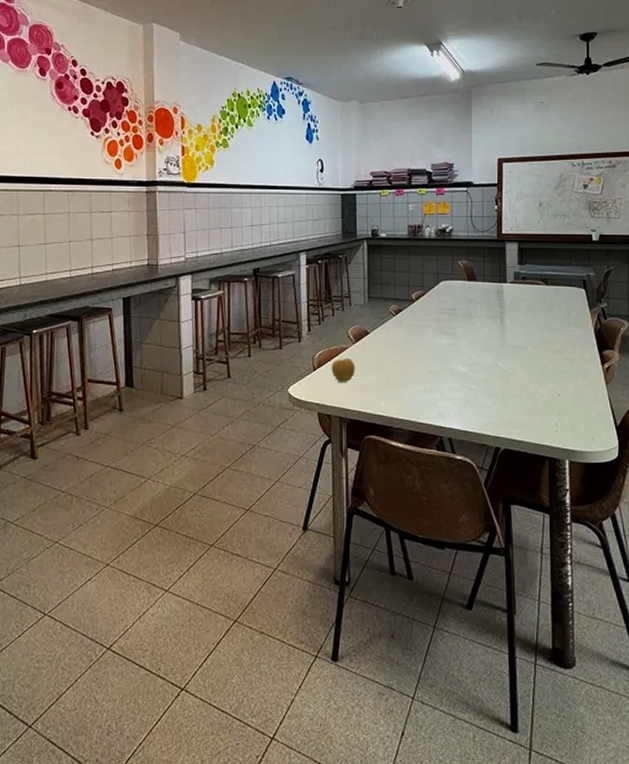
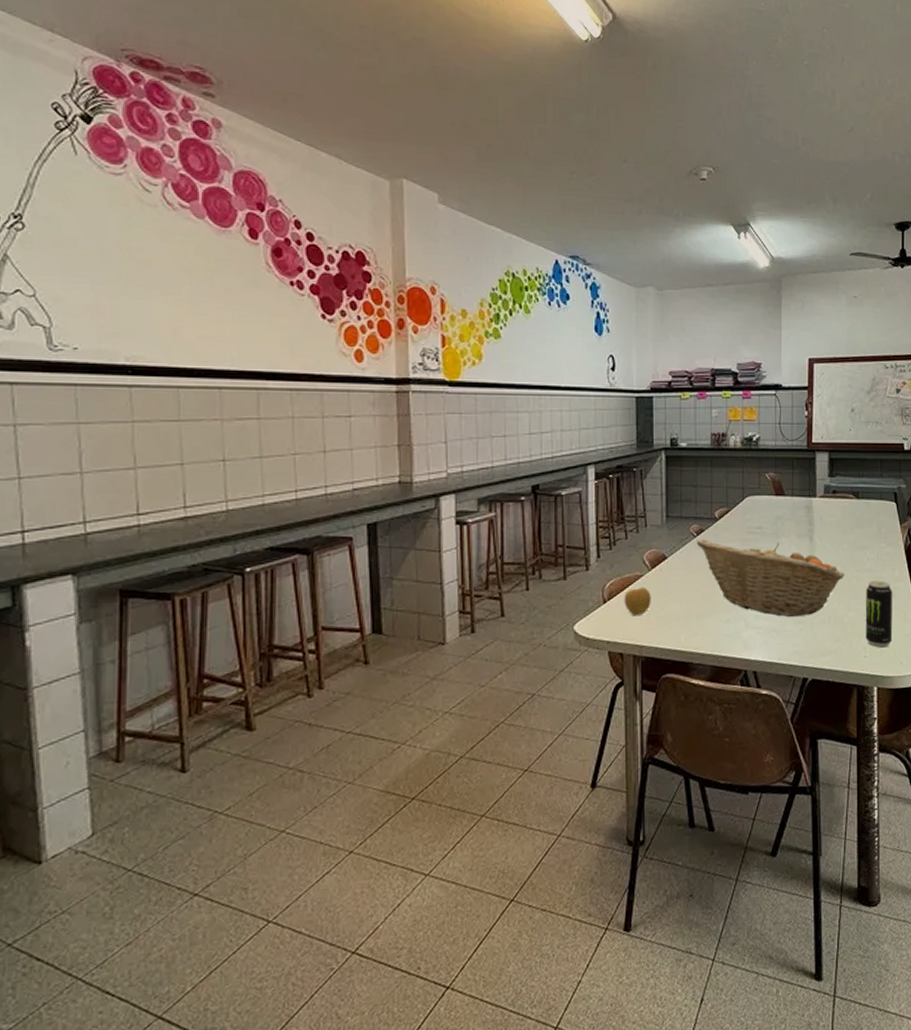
fruit basket: none [395,318,535,390] -> present [696,539,844,617]
beverage can: none [556,361,584,424] -> present [865,580,893,648]

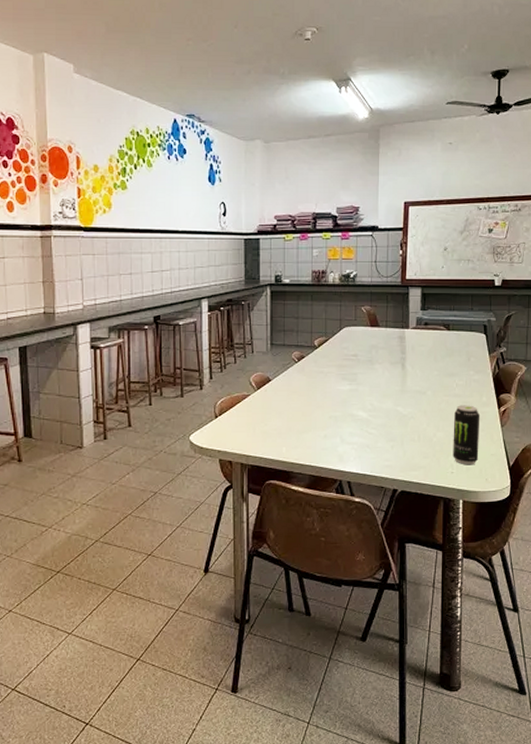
apple: present [624,586,651,615] -> none [233,405,257,429]
fruit basket: present [696,539,844,617] -> none [297,365,434,435]

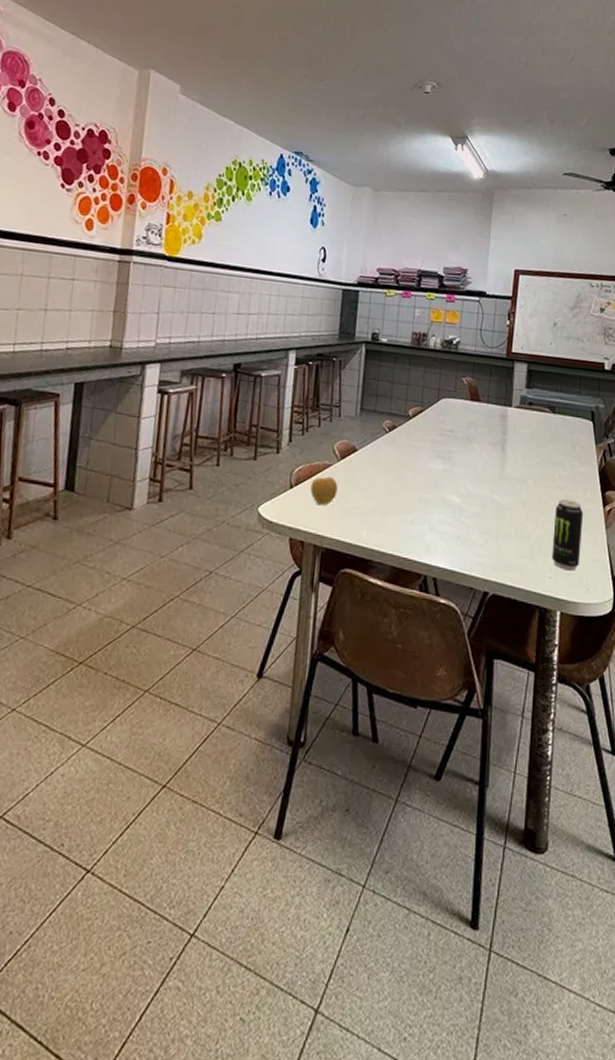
apple: none [233,405,257,429] -> present [310,476,338,505]

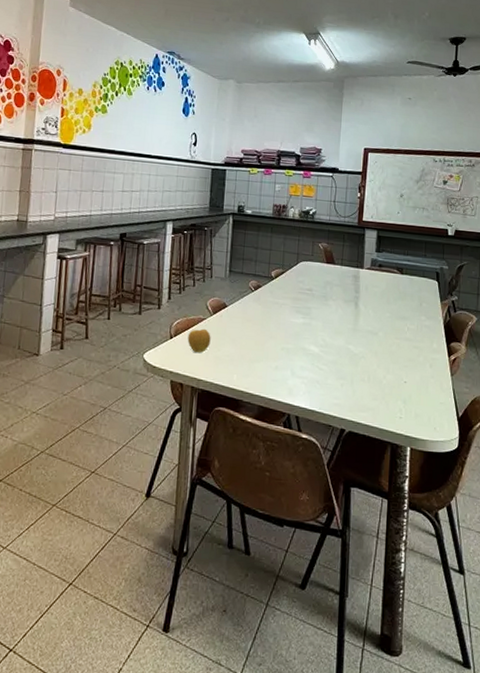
beverage can: present [552,499,584,571] -> none [402,349,431,412]

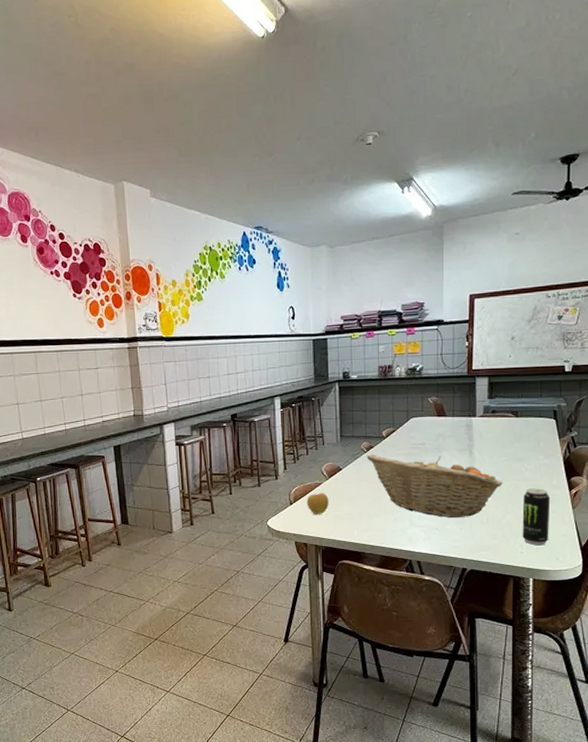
fruit basket: none [253,294,385,373] -> present [366,454,503,518]
beverage can: none [402,349,431,412] -> present [522,488,551,546]

